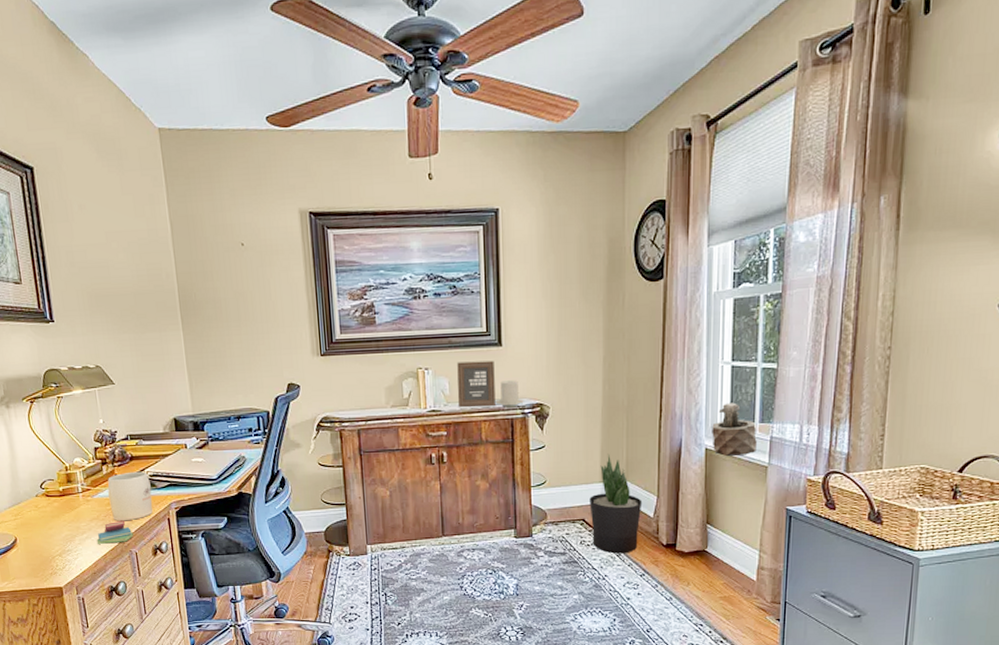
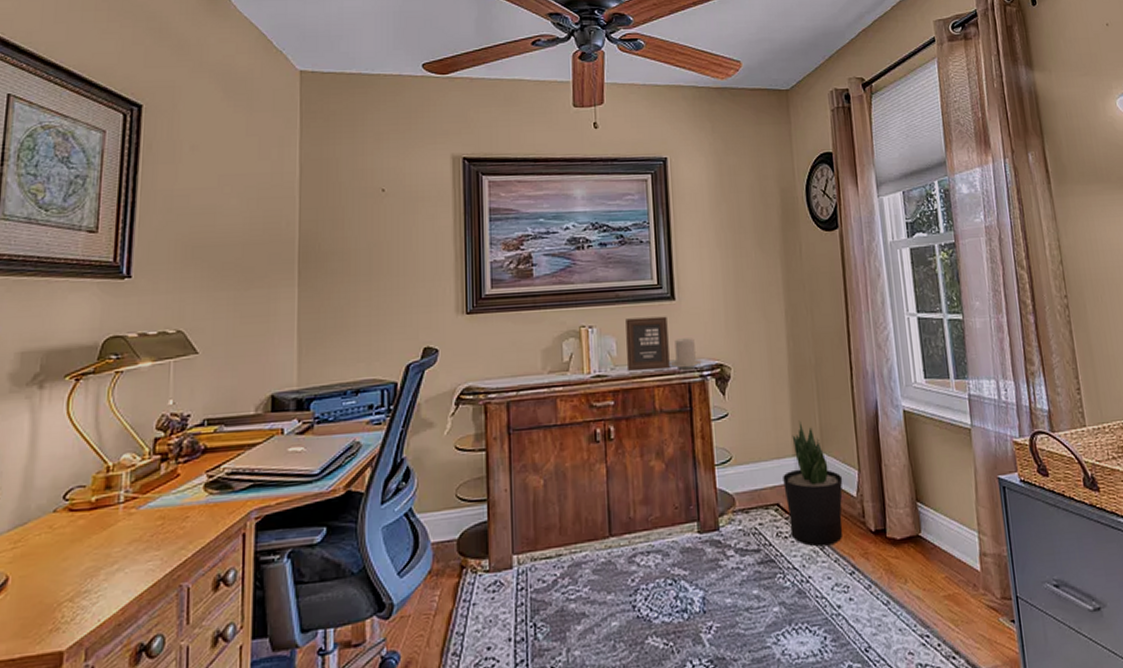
sticky notes: present [96,520,134,544] -> none [132,540,189,579]
mug: present [107,471,153,522] -> none [161,468,226,542]
succulent plant: present [712,402,757,457] -> none [906,357,957,420]

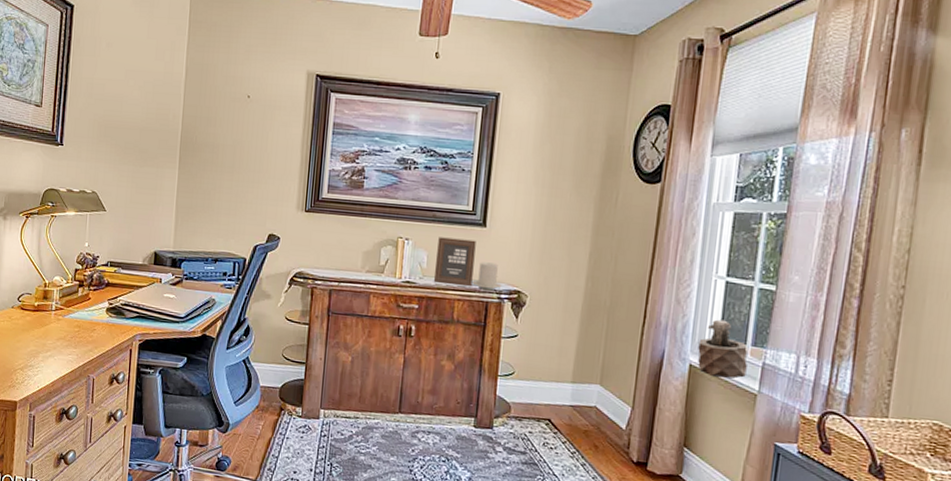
planter: present [783,422,843,547] -> none [556,354,615,464]
succulent plant: none [906,357,957,420] -> present [698,319,748,379]

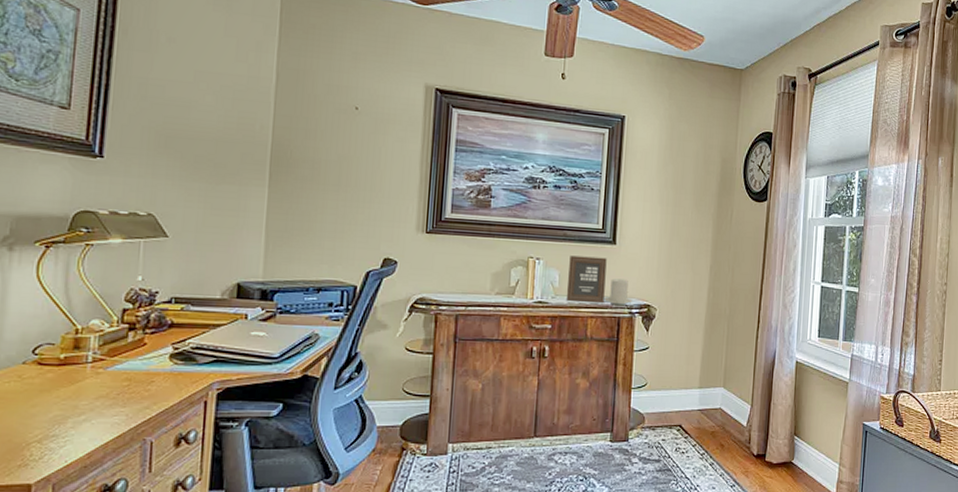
succulent plant: present [698,319,748,379] -> none [802,320,840,371]

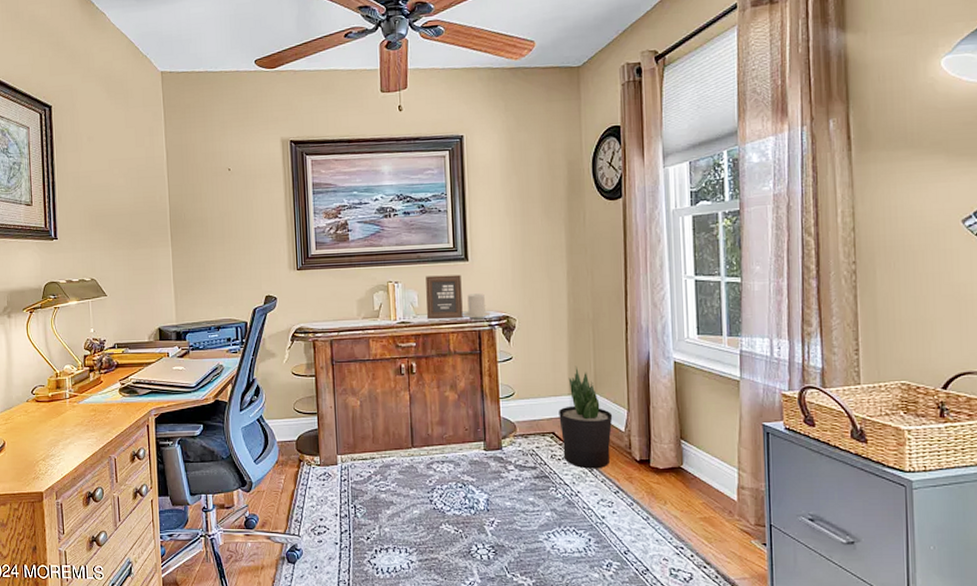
planter: none [687,361,737,463] -> present [559,367,613,469]

